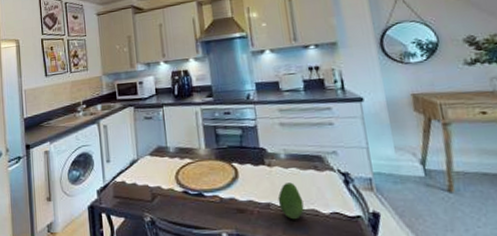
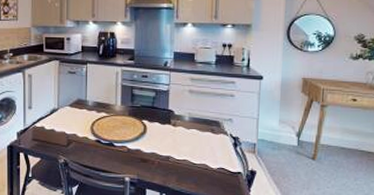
fruit: present [277,182,304,220] -> none [176,141,197,171]

